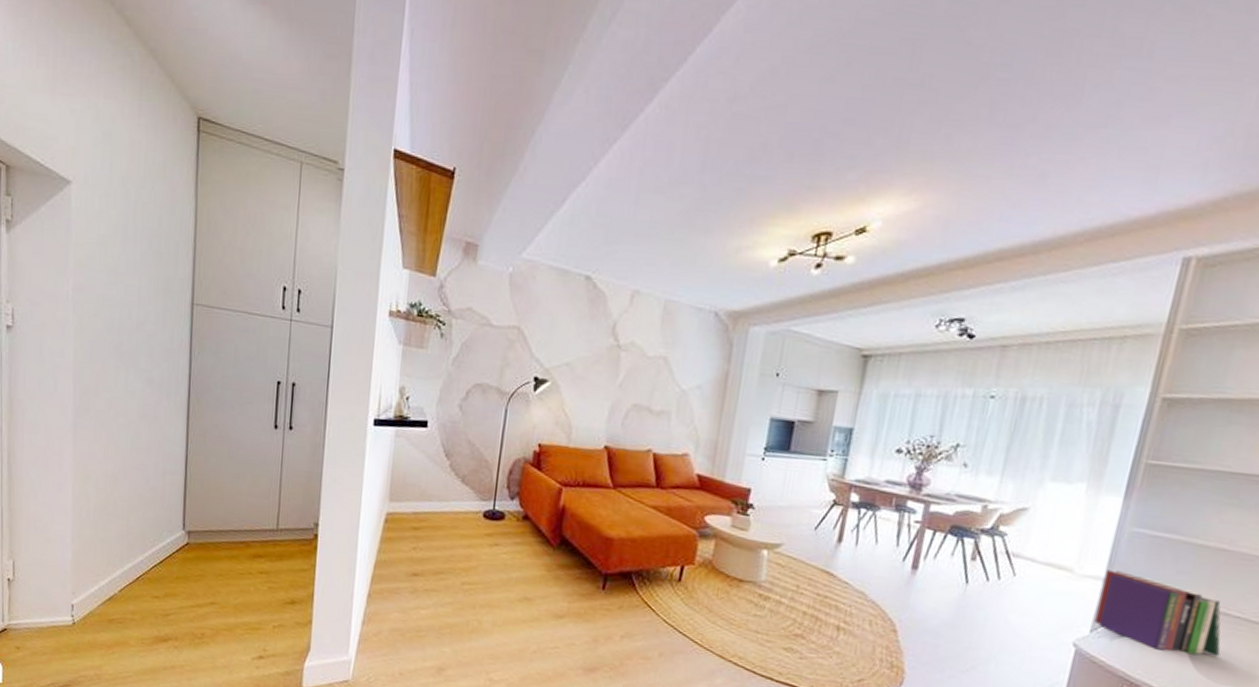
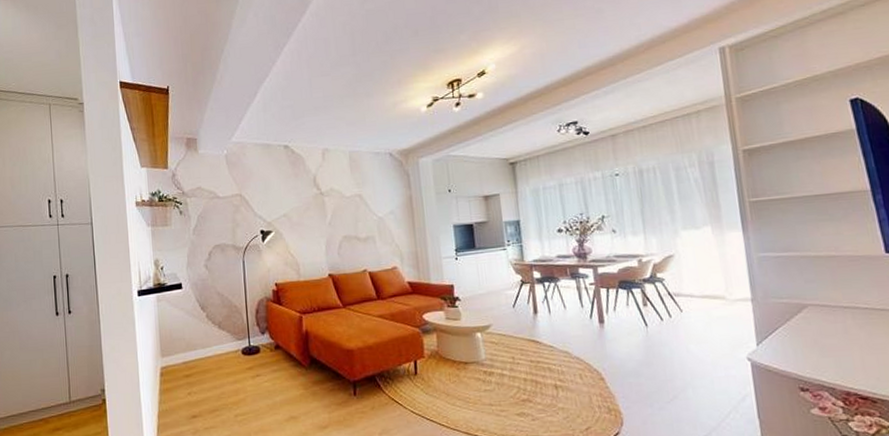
books: present [1094,569,1221,657] -> none [750,290,865,349]

